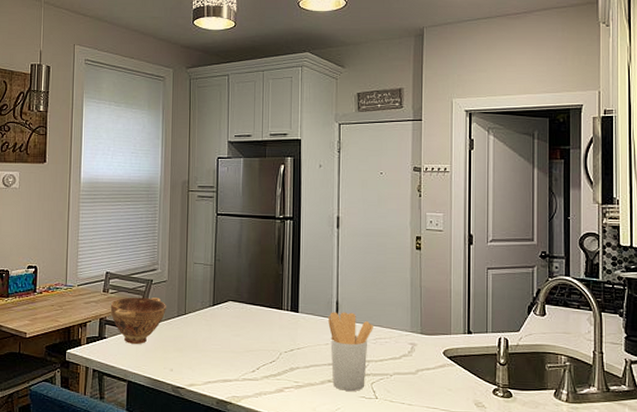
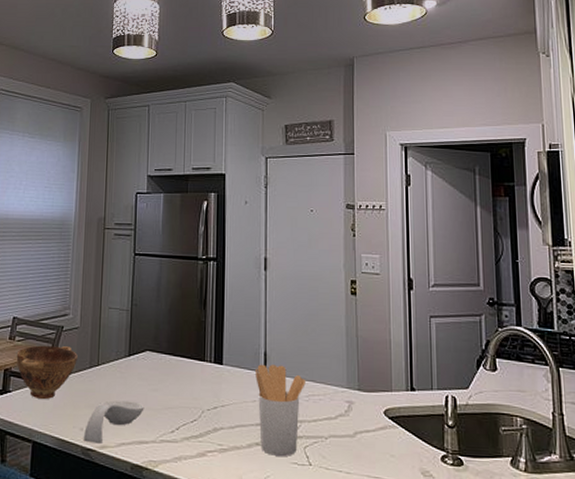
spoon rest: none [173,345,228,383] -> present [83,400,144,445]

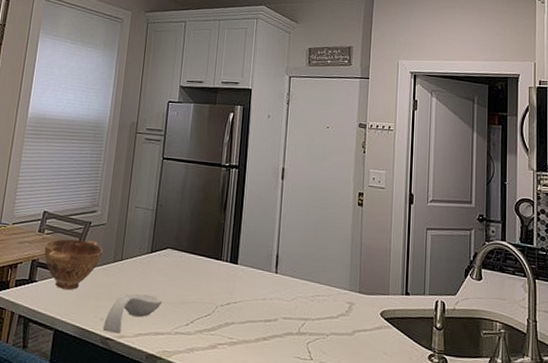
utensil holder: present [256,364,306,456] -> none [267,265,312,351]

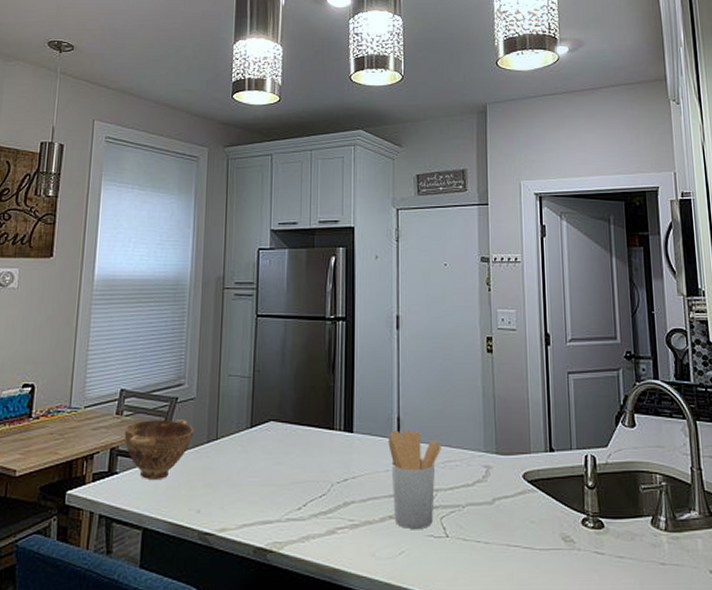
spoon rest: present [102,293,163,334] -> none [200,477,268,527]
utensil holder: none [267,265,312,351] -> present [388,430,441,528]

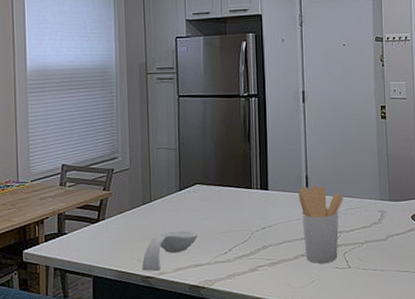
bowl: present [124,420,194,481] -> none [69,187,130,238]
spoon rest: none [200,477,268,527] -> present [141,230,198,272]

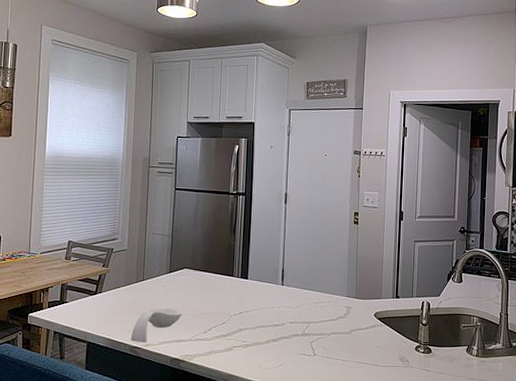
utensil holder: present [298,185,343,263] -> none [274,278,314,349]

